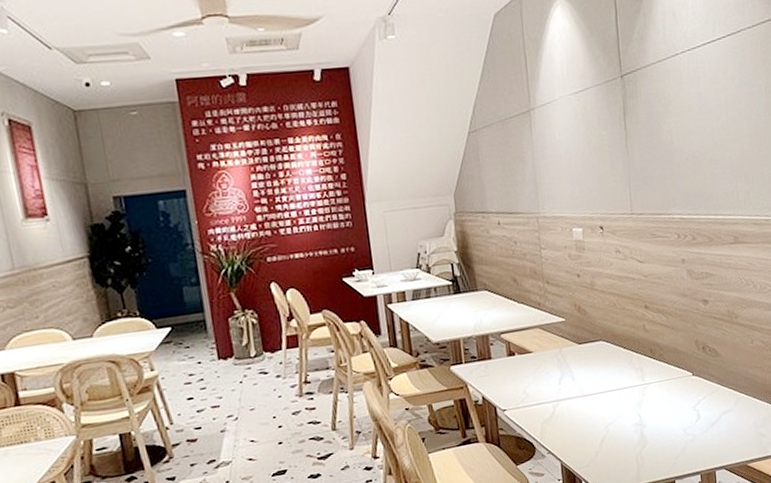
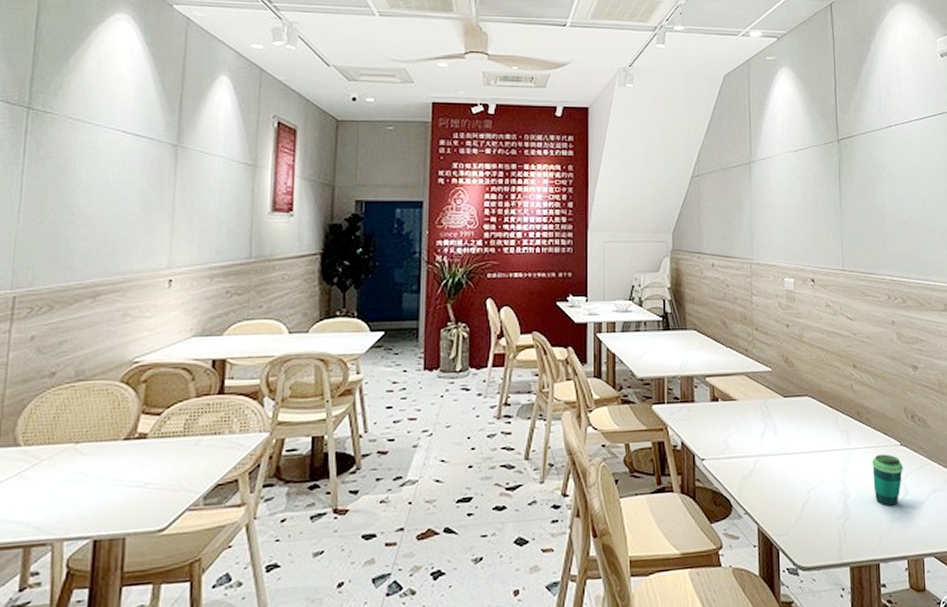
cup: none [666,384,695,431] -> present [872,454,903,506]

